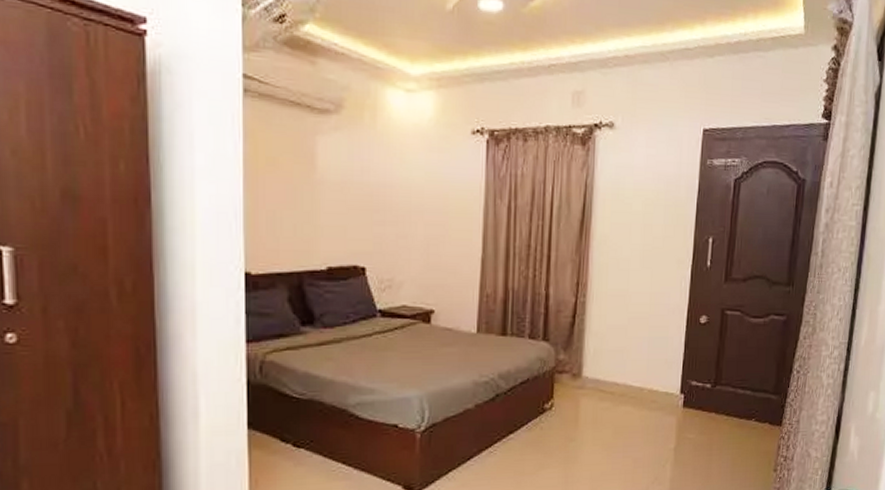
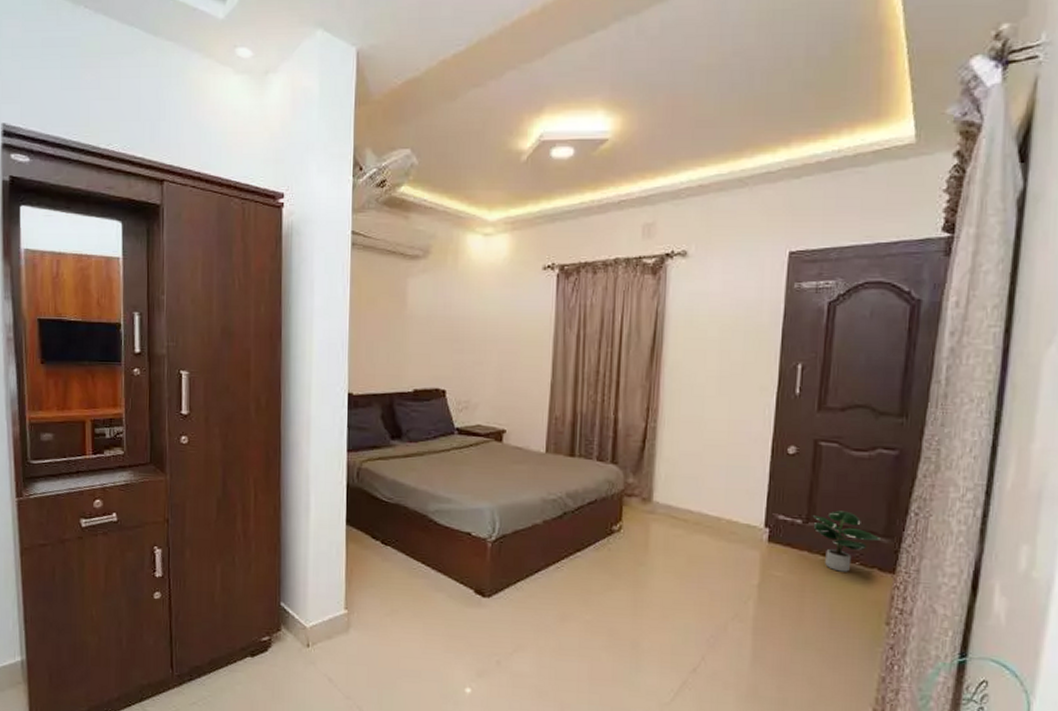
potted plant: none [719,373,771,429] -> present [812,510,881,572]

